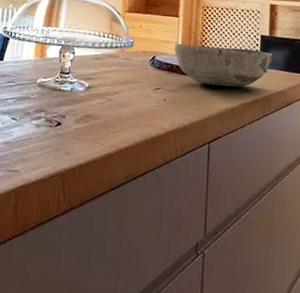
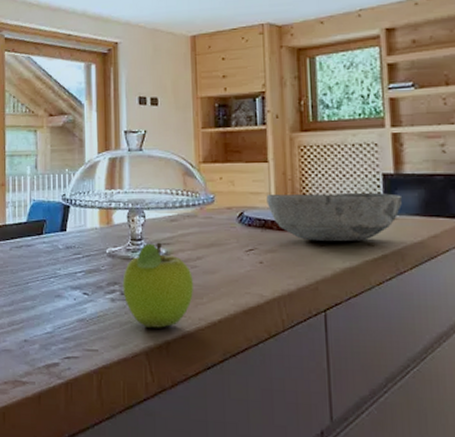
fruit: none [47,76,109,153] -> present [122,242,193,328]

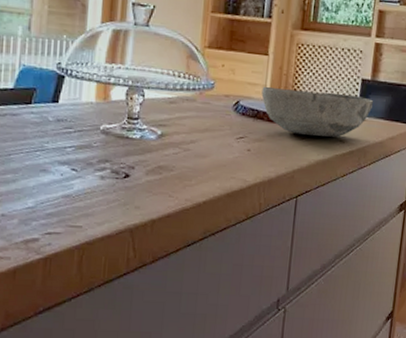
fruit: present [122,242,193,328] -> none [113,123,185,207]

